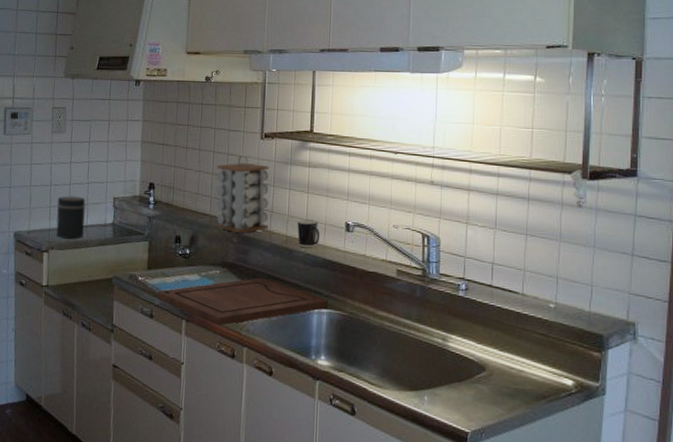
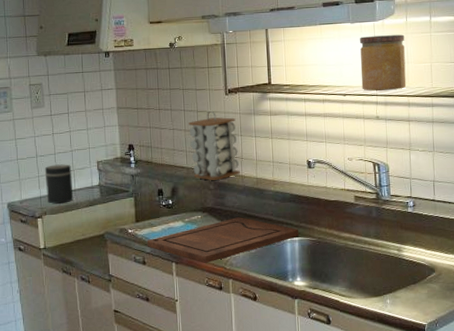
mug: present [297,219,320,248] -> none [265,161,286,187]
jar: none [416,89,472,153] -> present [360,34,407,91]

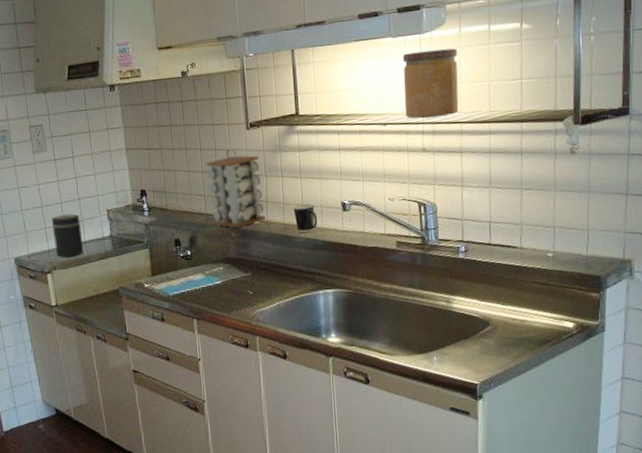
cutting board: present [146,217,298,263] -> none [164,268,332,319]
mug: none [265,161,286,187] -> present [293,204,318,233]

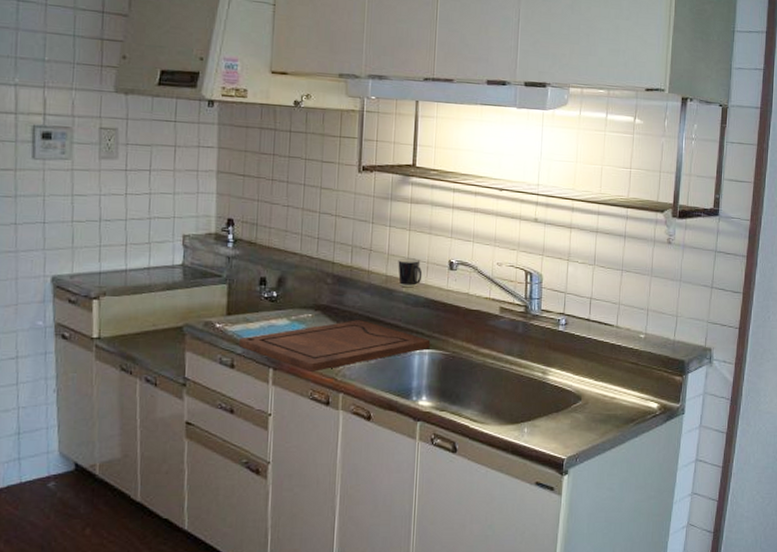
cylinder: present [51,214,84,258] -> none [108,233,148,283]
cutting board: none [164,268,332,319] -> present [238,320,430,372]
spice rack: present [206,148,266,228] -> none [307,189,368,273]
jar: present [403,48,459,119] -> none [521,125,576,191]

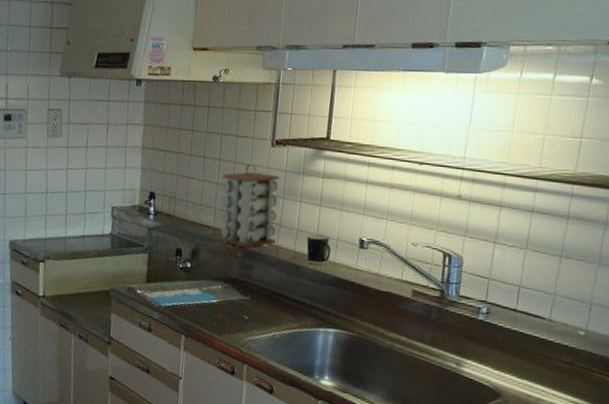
cutting board: present [238,320,430,372] -> none [156,294,335,342]
spice rack: none [307,189,368,273] -> present [219,163,279,248]

